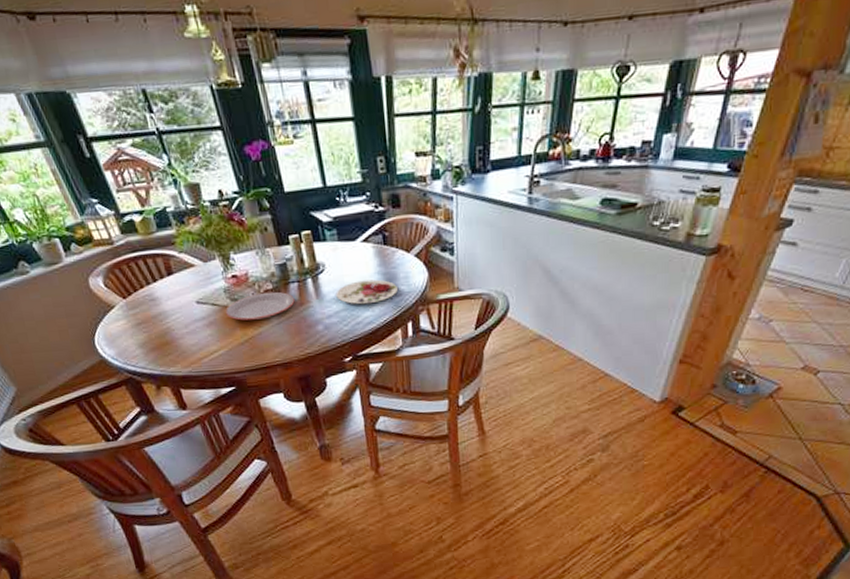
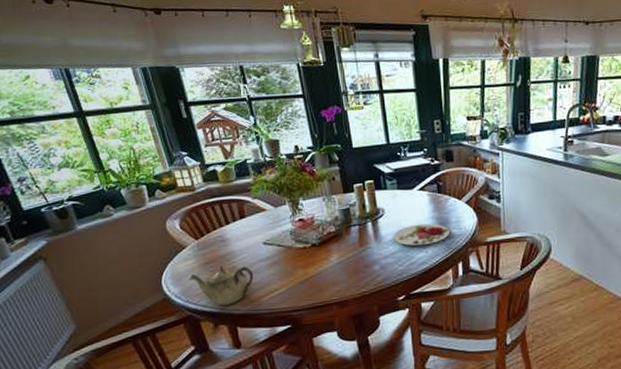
teapot: none [122,325,191,367] -> present [188,265,254,305]
plate: present [225,291,295,321] -> none [289,234,355,261]

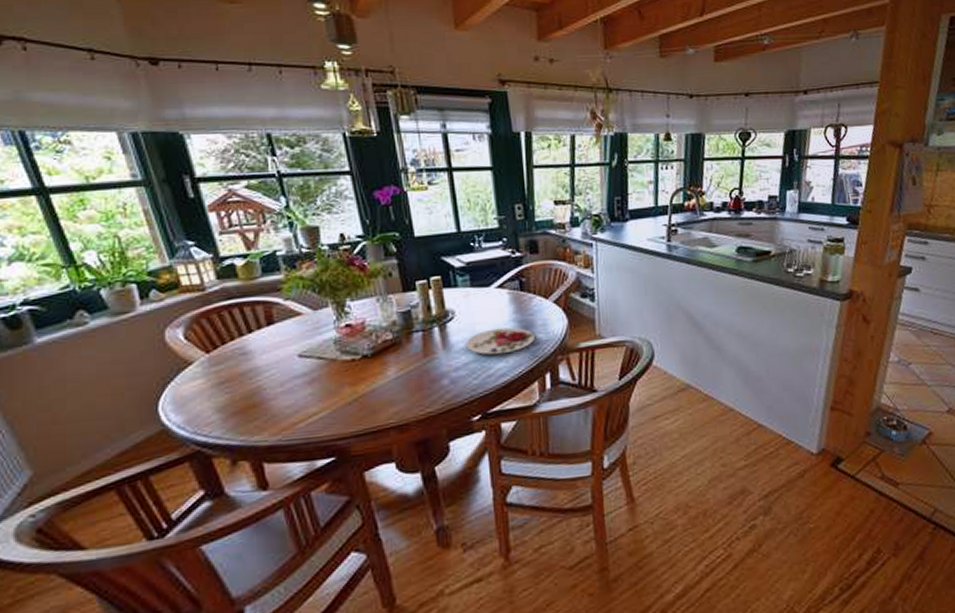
teapot: present [188,265,254,305] -> none [195,384,286,436]

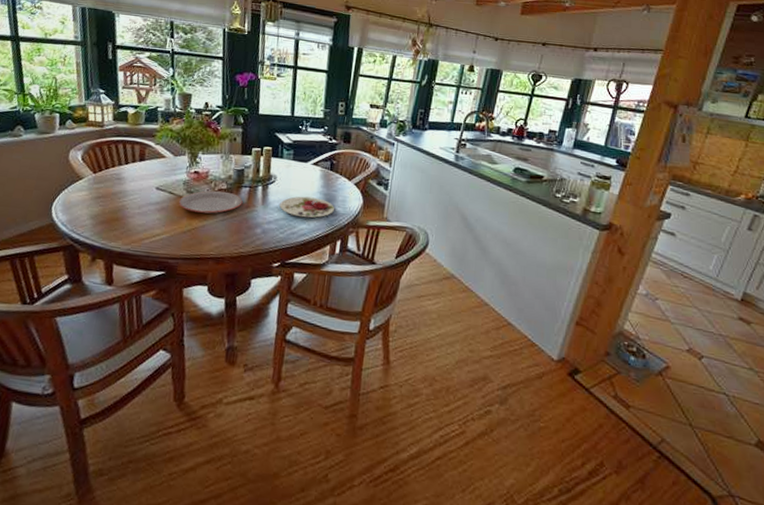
plate: none [332,342,418,376] -> present [178,190,243,214]

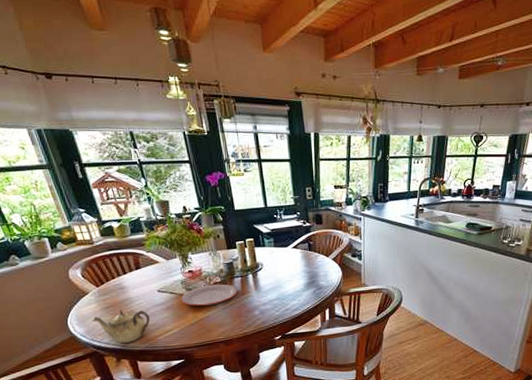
teapot: none [77,201,141,241] -> present [91,309,150,343]
plate: present [279,196,334,218] -> none [270,276,318,295]

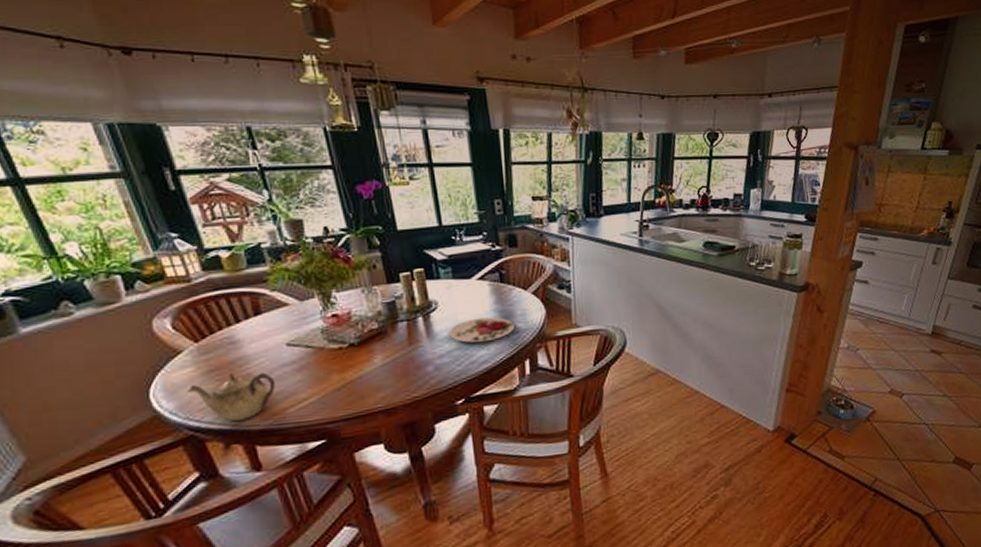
plate: present [180,284,238,306] -> none [320,331,403,364]
plate: none [270,276,318,295] -> present [448,317,514,343]

